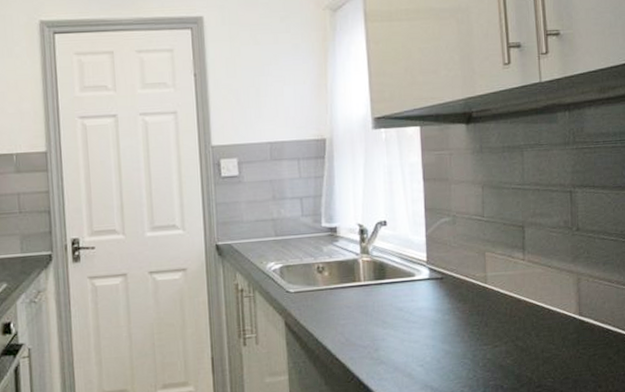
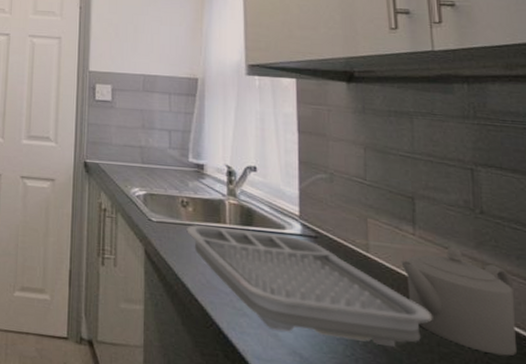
dish rack: none [324,281,538,371] -> present [186,224,433,346]
teapot: none [513,264,601,350] -> present [401,247,516,356]

